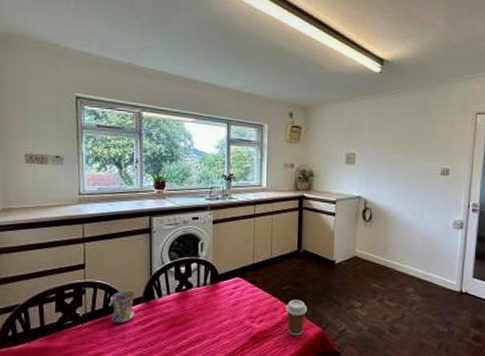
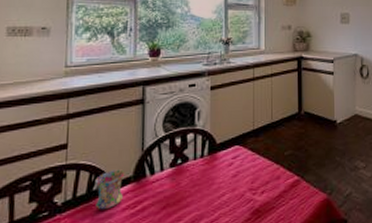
coffee cup: present [286,299,308,336] -> none [288,164,312,205]

